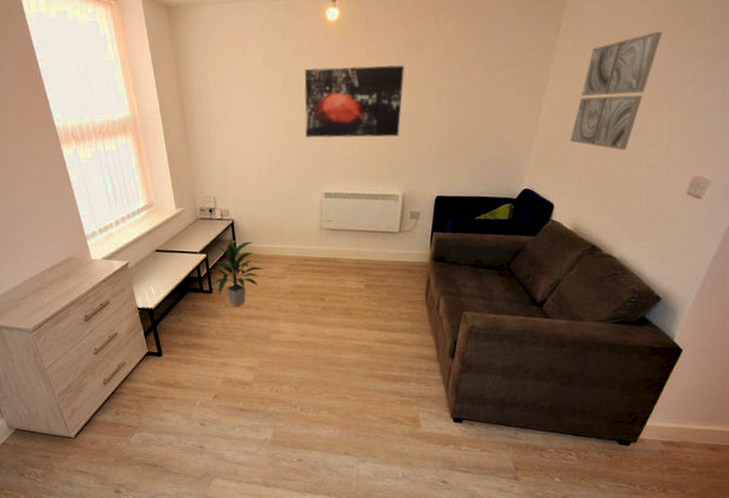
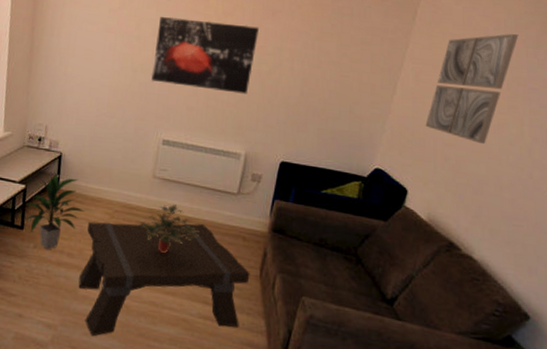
coffee table: none [269,263,417,371] -> present [78,221,250,337]
potted plant: none [314,250,370,294] -> present [140,204,201,253]

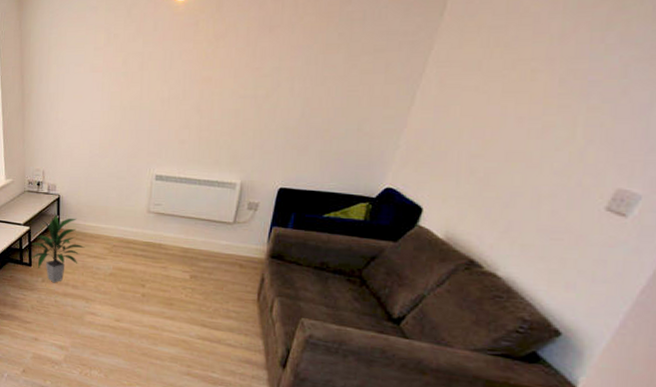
coffee table: present [78,221,250,337] -> none [84,253,248,356]
potted plant: present [140,204,201,253] -> none [137,236,197,282]
wall art: present [151,16,259,94] -> none [141,46,254,122]
wall art: present [425,33,519,145] -> none [448,15,582,153]

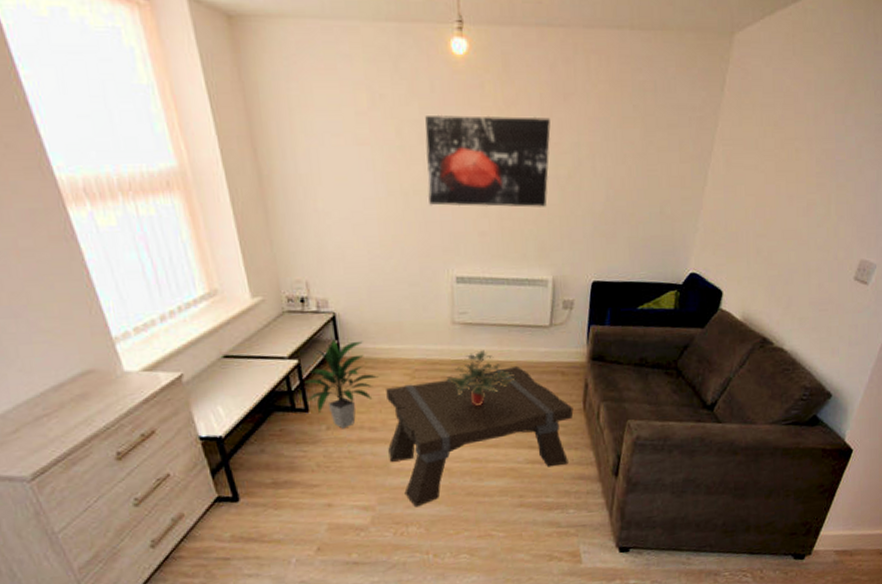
coffee table: none [84,253,248,356] -> present [386,365,574,508]
potted plant: none [137,236,197,282] -> present [446,350,516,405]
wall art: none [141,46,254,122] -> present [425,114,551,207]

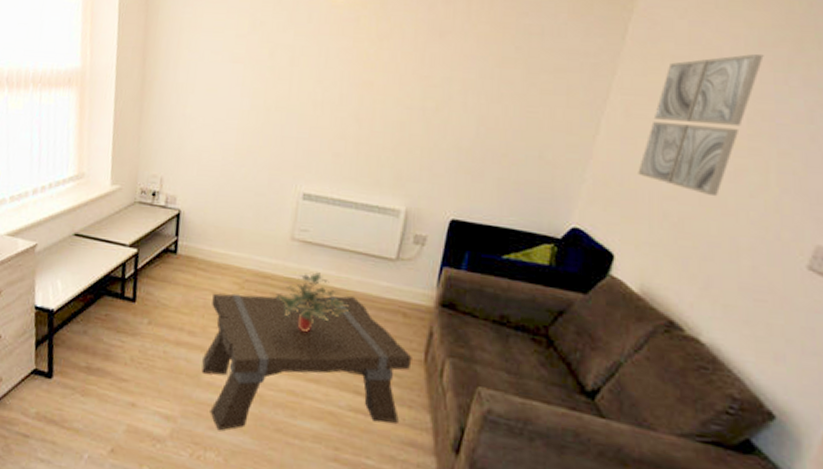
indoor plant: present [304,339,379,429] -> none [136,235,208,327]
wall art: present [425,114,551,207] -> none [289,42,423,136]
wall art: none [737,97,828,230] -> present [638,53,764,197]

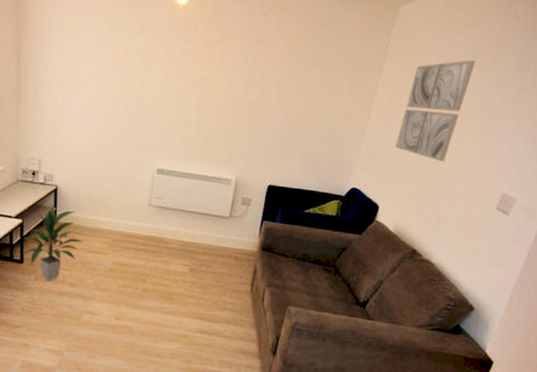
indoor plant: none [136,235,208,327] -> present [23,207,84,281]
coffee table: present [201,293,412,431] -> none [81,246,242,358]
potted plant: present [275,272,350,332] -> none [138,230,196,276]

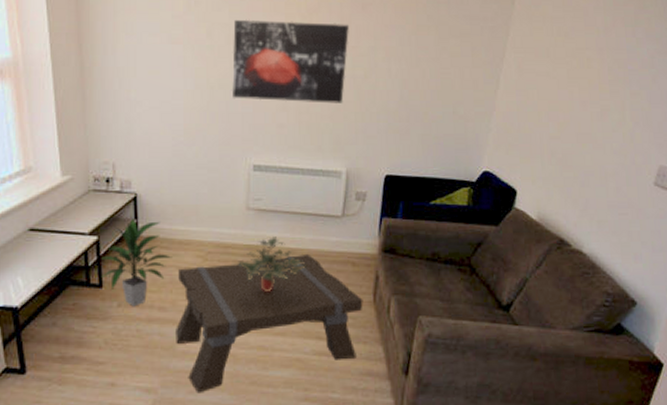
coffee table: none [81,246,242,358] -> present [176,253,363,394]
potted plant: none [138,230,196,276] -> present [238,236,306,291]
wall art: none [144,45,246,122] -> present [232,19,349,103]
wall art: present [395,59,476,162] -> none [530,11,618,134]

